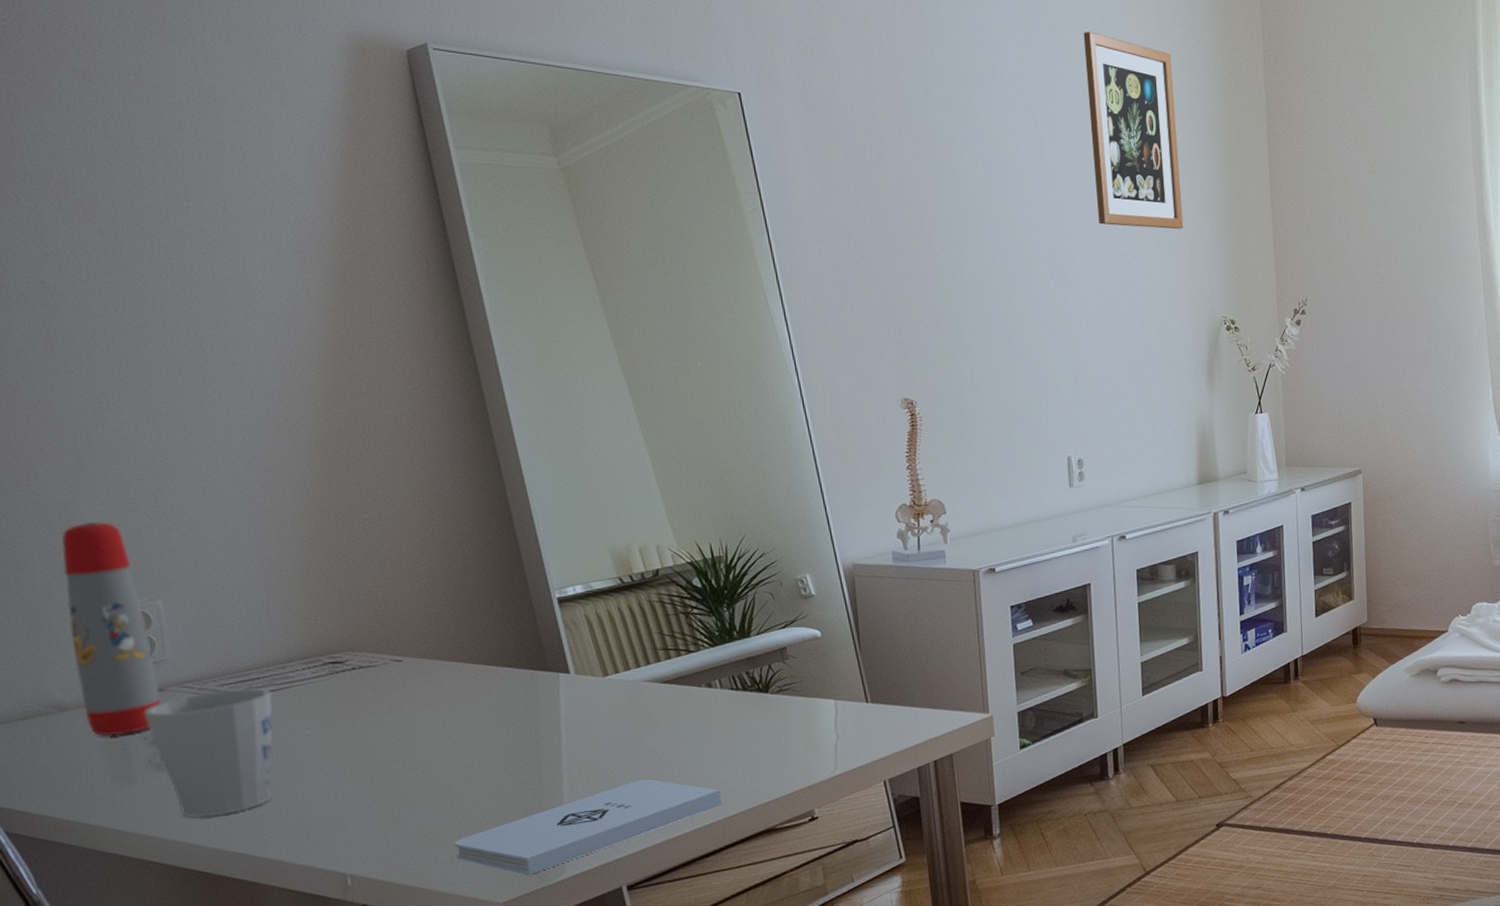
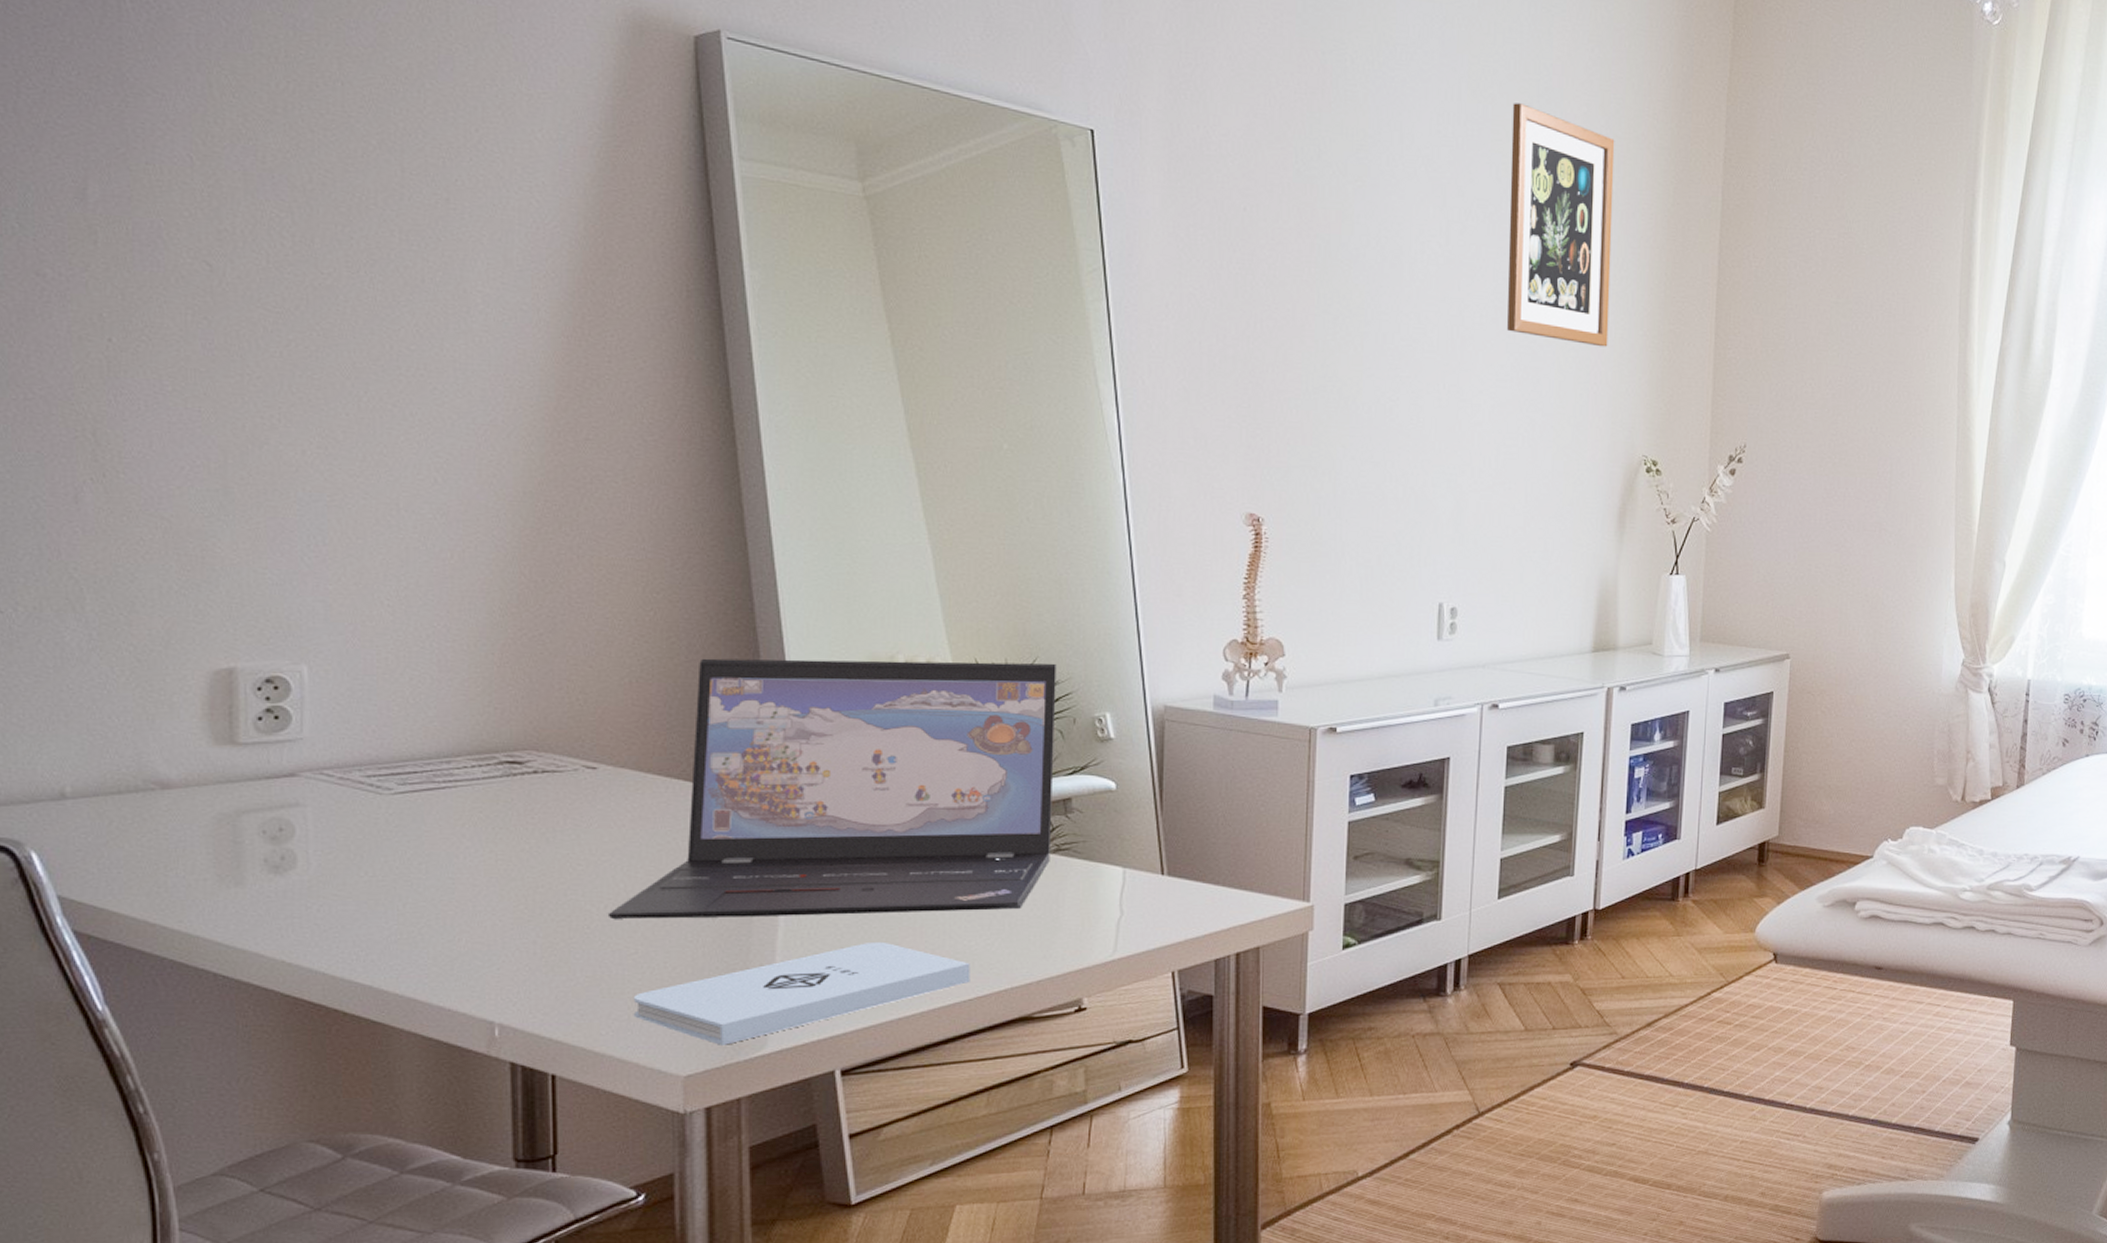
water bottle: present [61,521,162,737] -> none [187,561,291,826]
mug: present [144,688,274,818] -> none [267,782,429,936]
laptop: none [426,538,775,781] -> present [609,658,1056,919]

